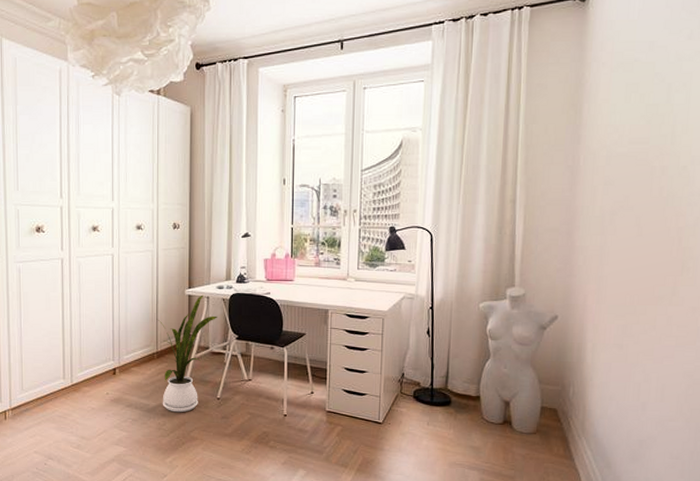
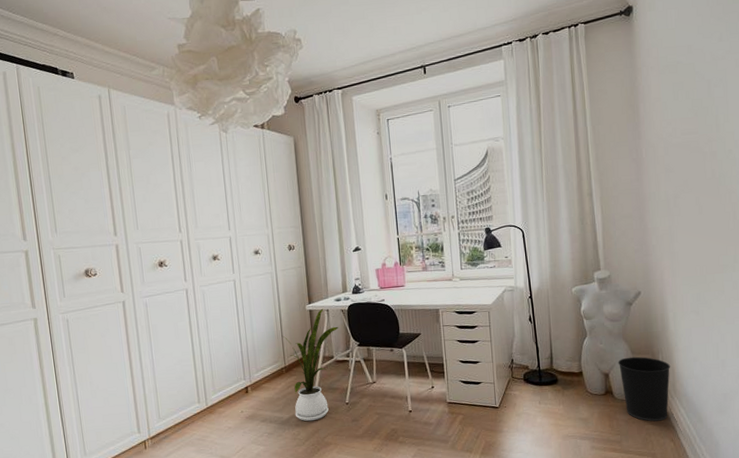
wastebasket: none [521,386,582,461] -> present [617,356,671,422]

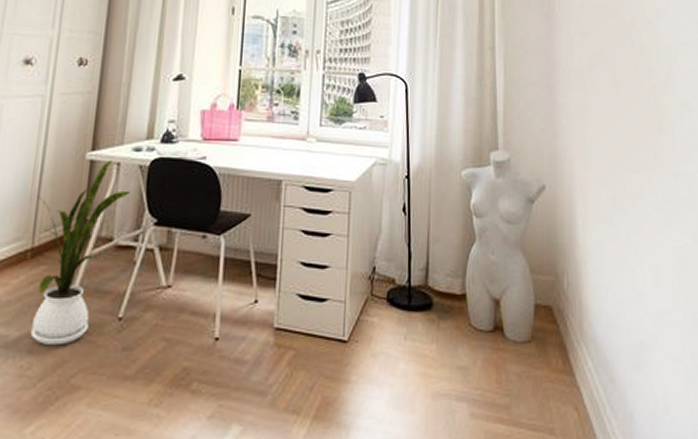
wastebasket: present [617,356,671,422] -> none [512,277,578,378]

